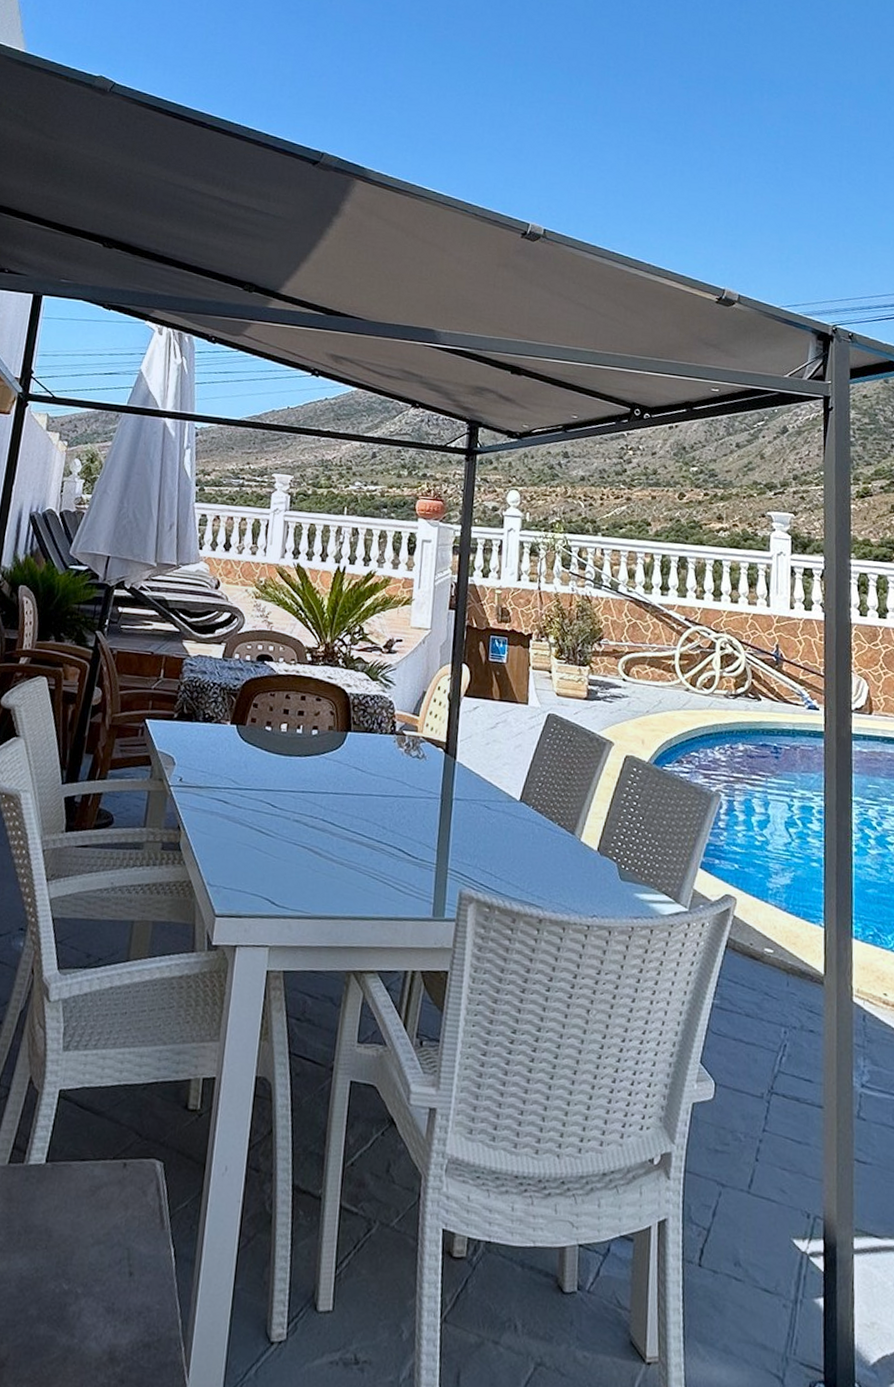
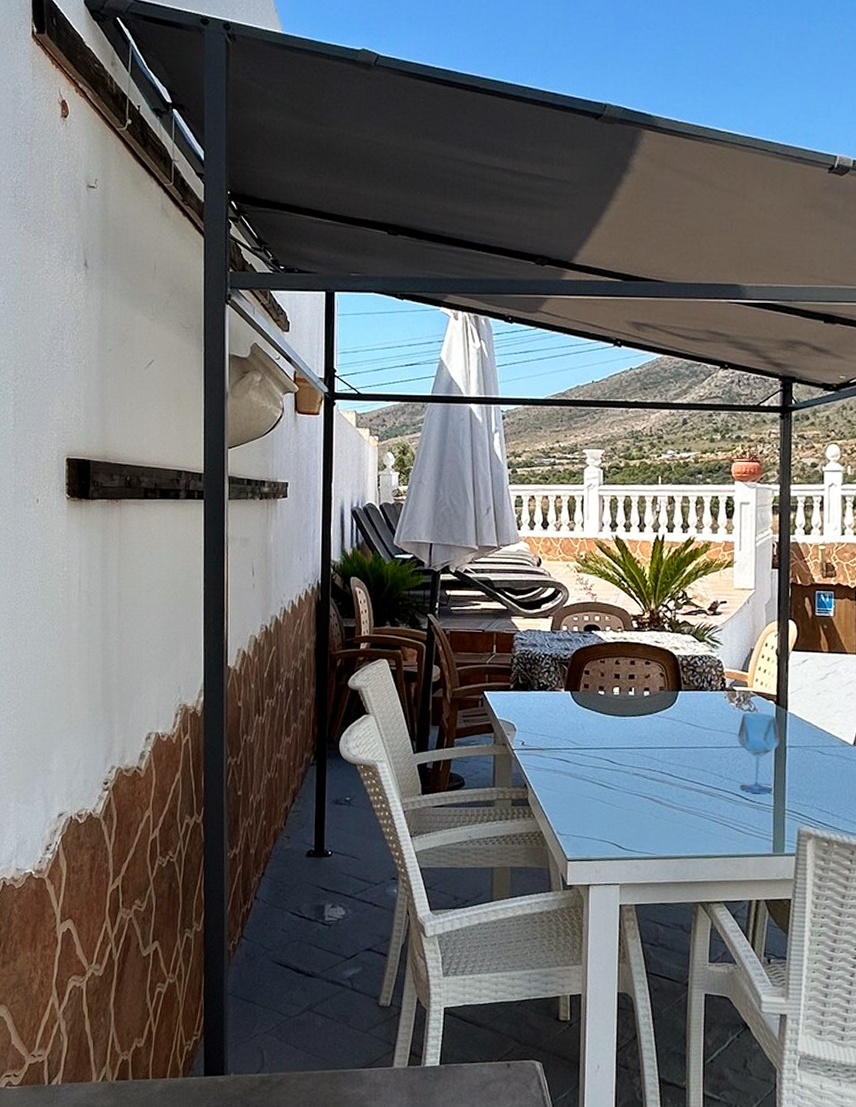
wine glass: none [403,760,447,850] -> present [737,713,780,794]

